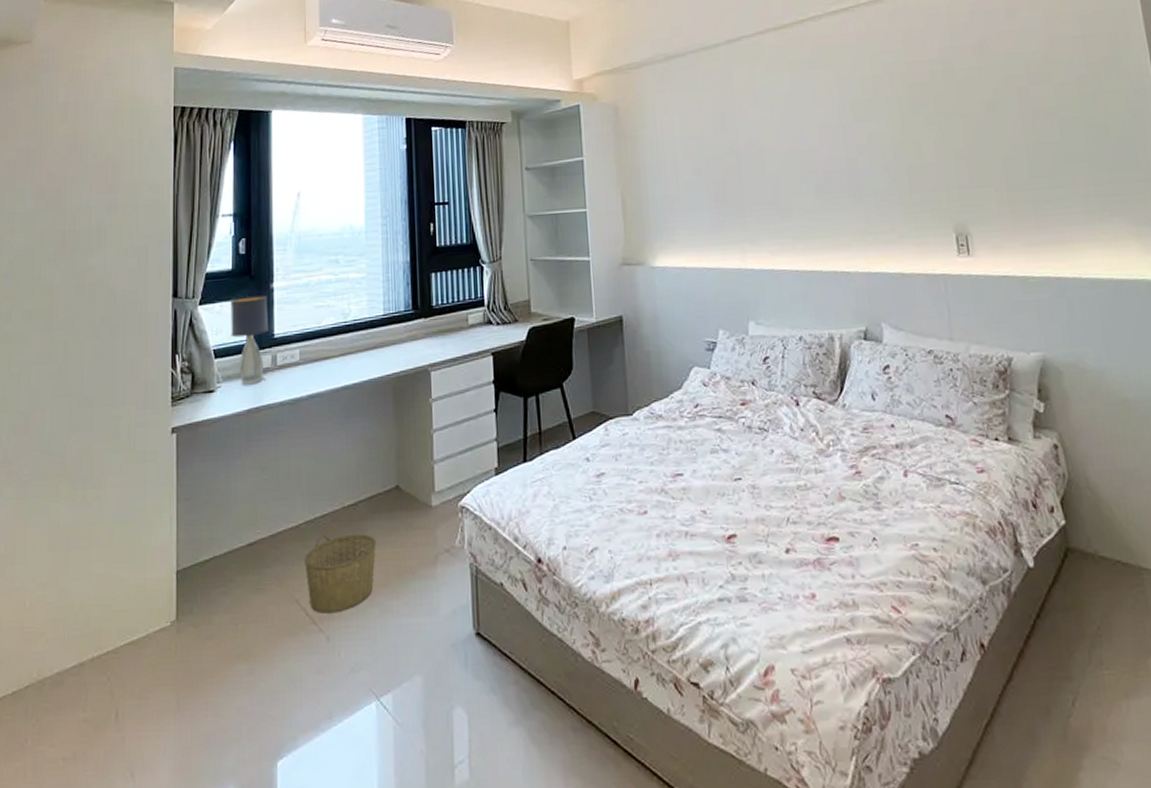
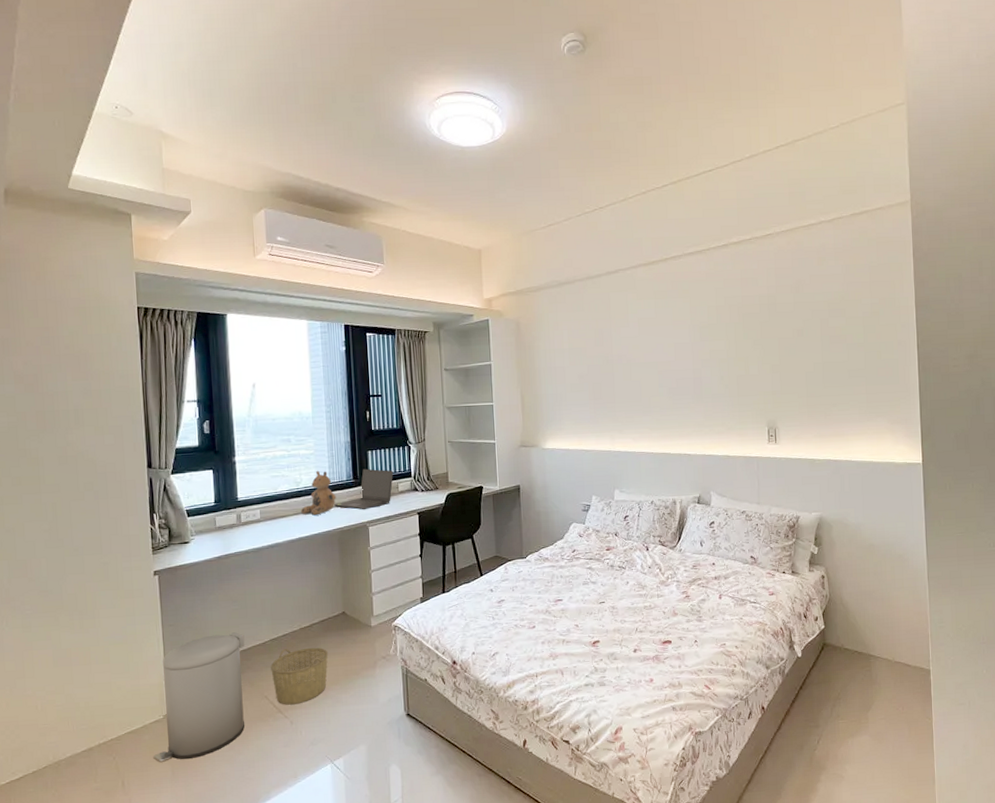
pedal bin: none [155,510,274,688] -> present [153,632,245,763]
table lamp: present [231,296,269,386] -> none [199,467,233,539]
teddy bear: none [347,298,392,358] -> present [300,470,336,517]
laptop: none [389,296,462,350] -> present [334,468,393,510]

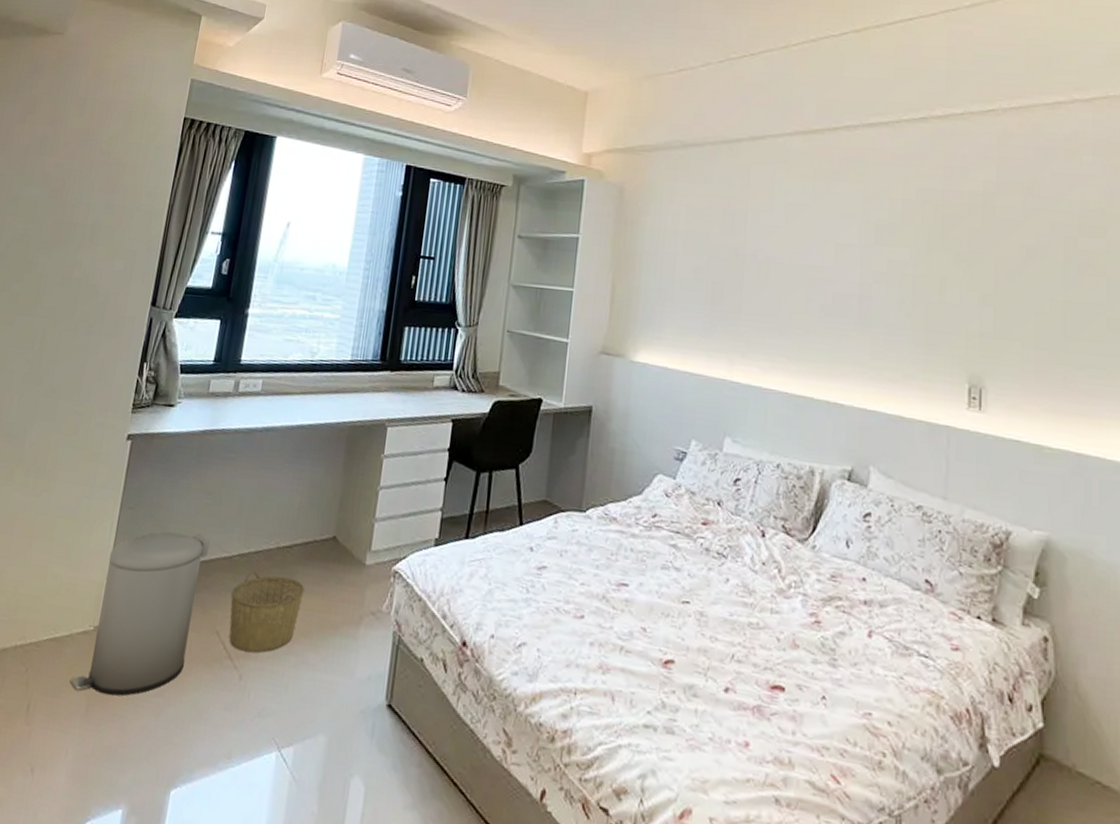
teddy bear: present [300,470,336,517] -> none [309,341,356,401]
laptop: present [334,468,393,510] -> none [351,349,431,404]

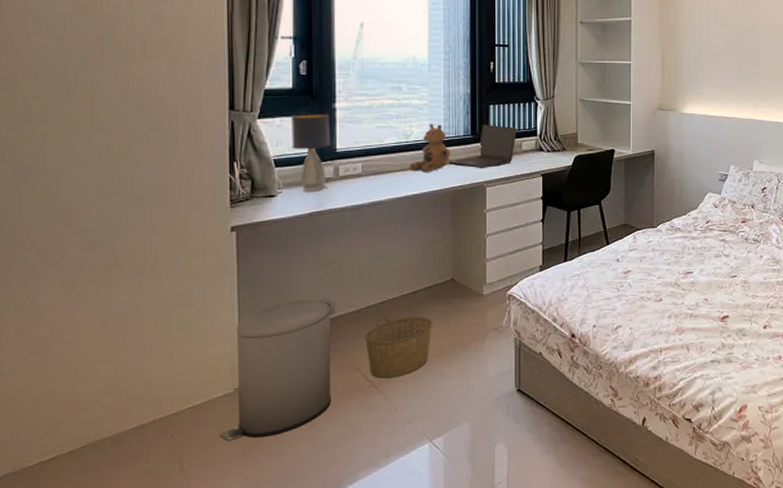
table lamp: none [199,317,241,408] -> present [291,114,331,193]
teddy bear: none [309,341,356,401] -> present [409,123,451,174]
laptop: none [351,349,431,404] -> present [448,124,517,169]

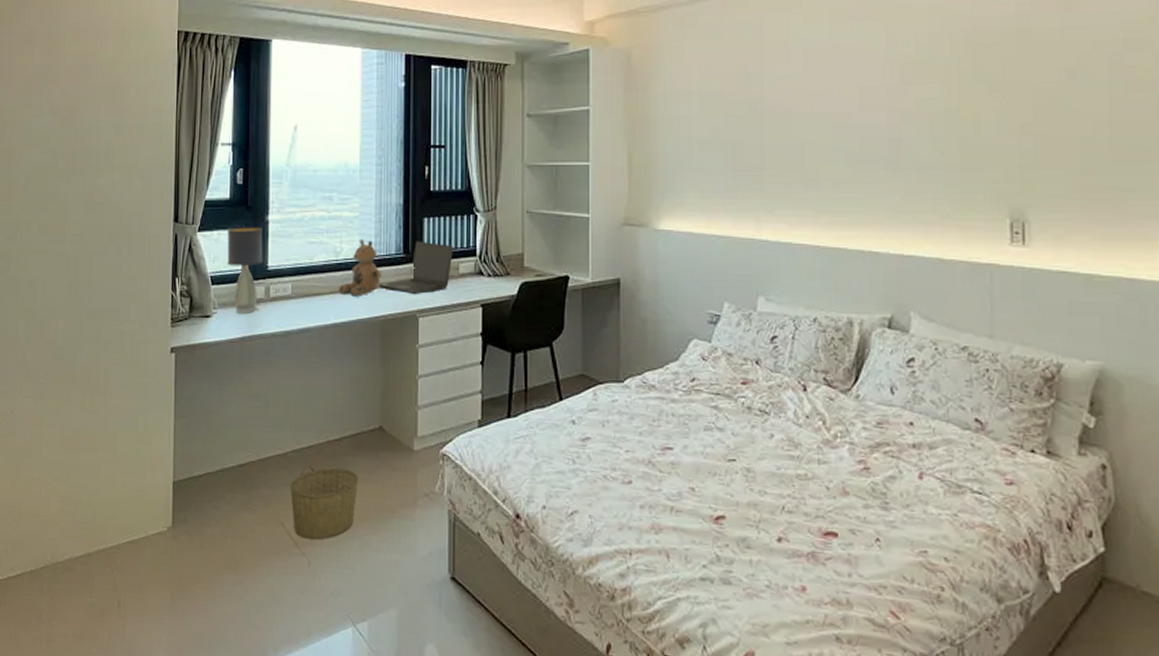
pedal bin: present [219,298,336,442] -> none [153,435,263,588]

